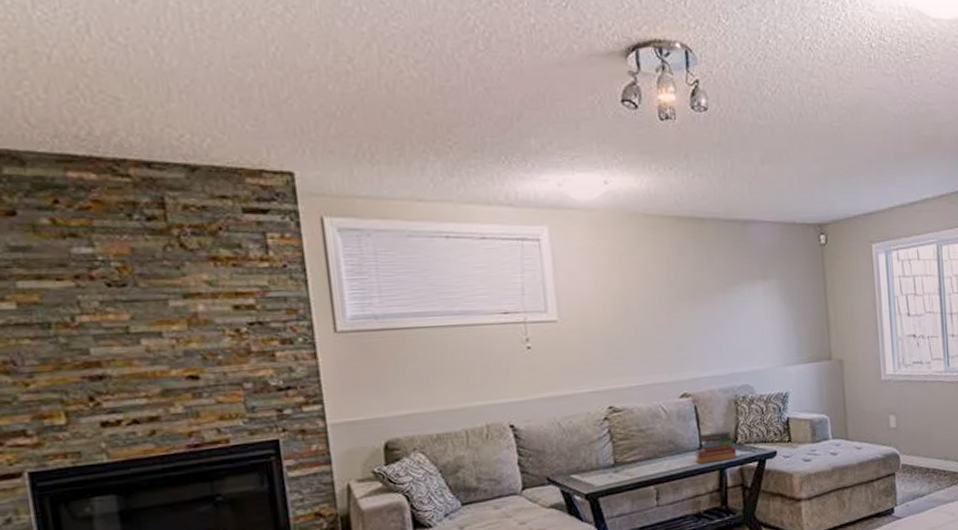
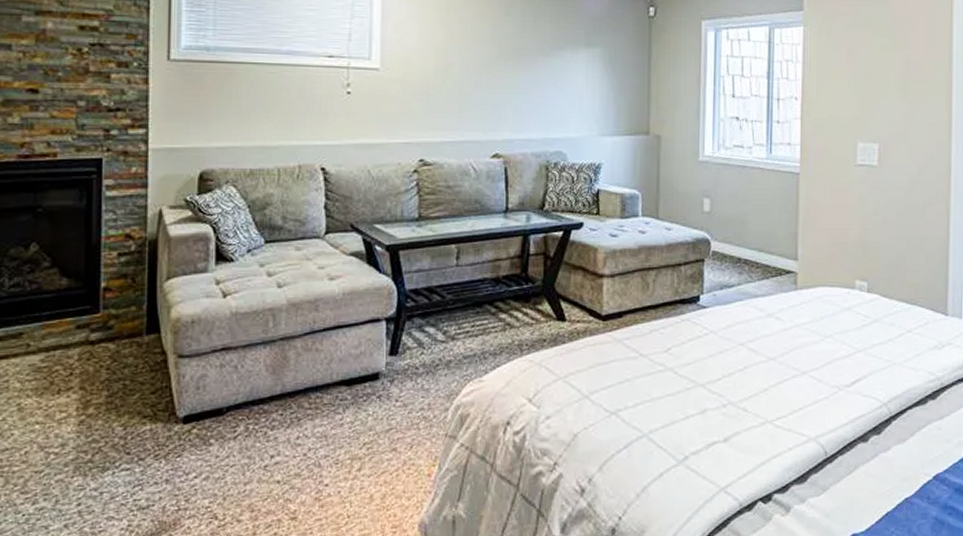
books: present [694,431,737,464] -> none [499,197,543,227]

